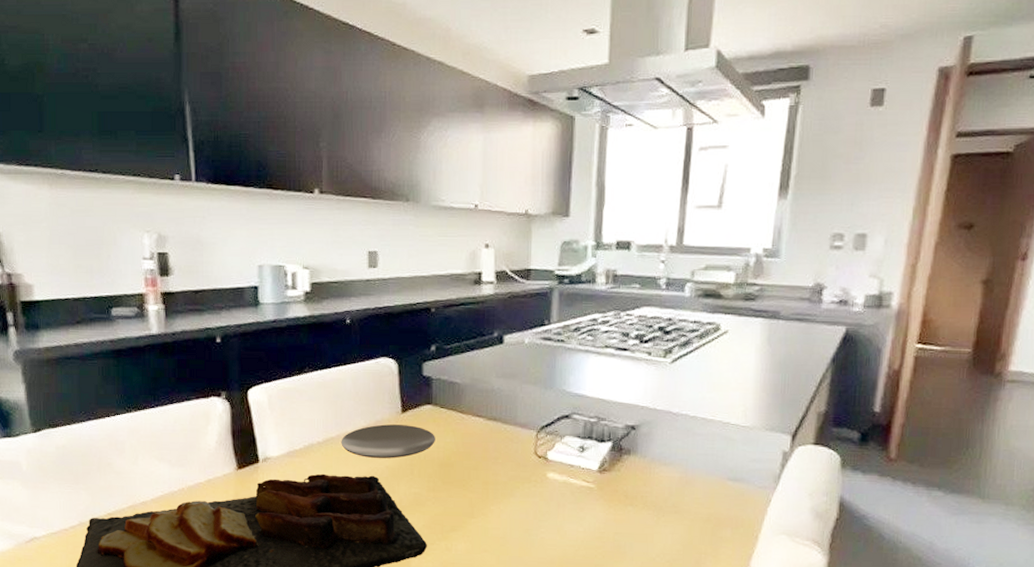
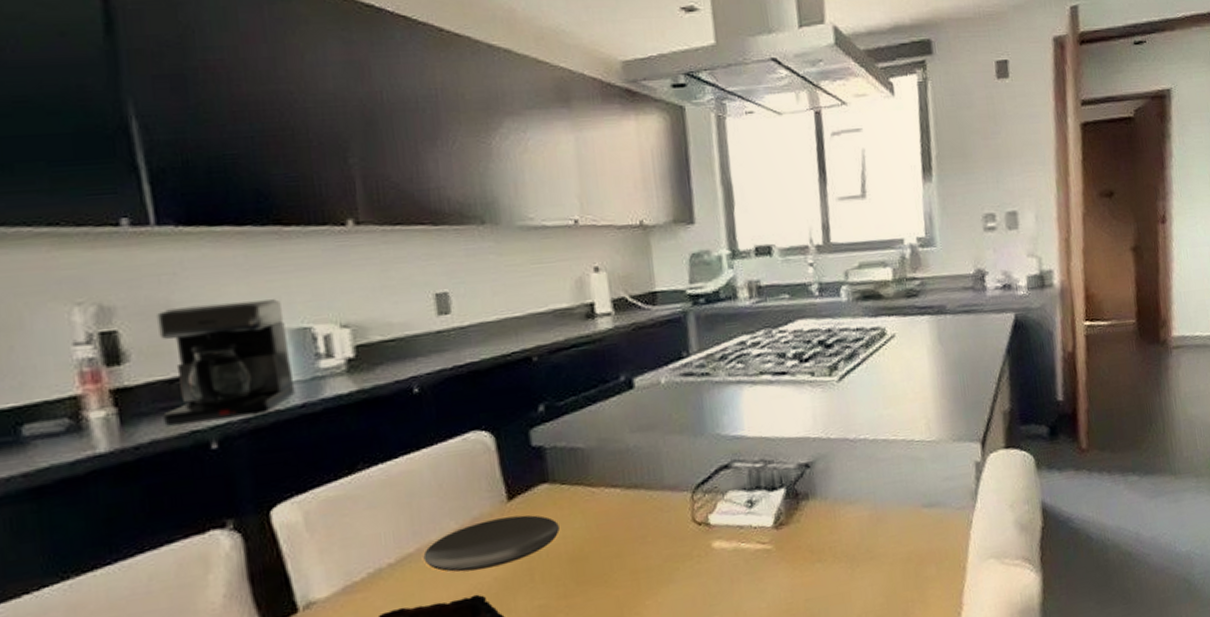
coffee maker: none [190,241,270,323] -> present [156,299,296,426]

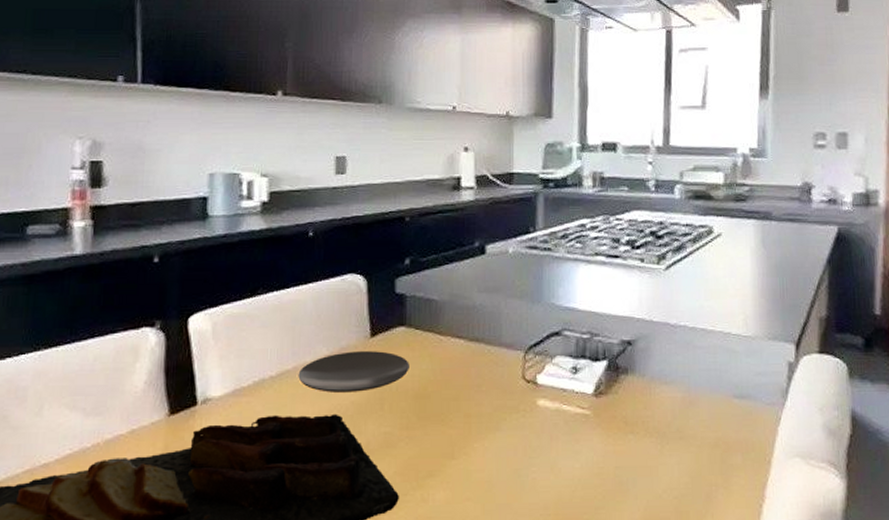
coffee maker: present [156,299,296,426] -> none [124,147,221,241]

